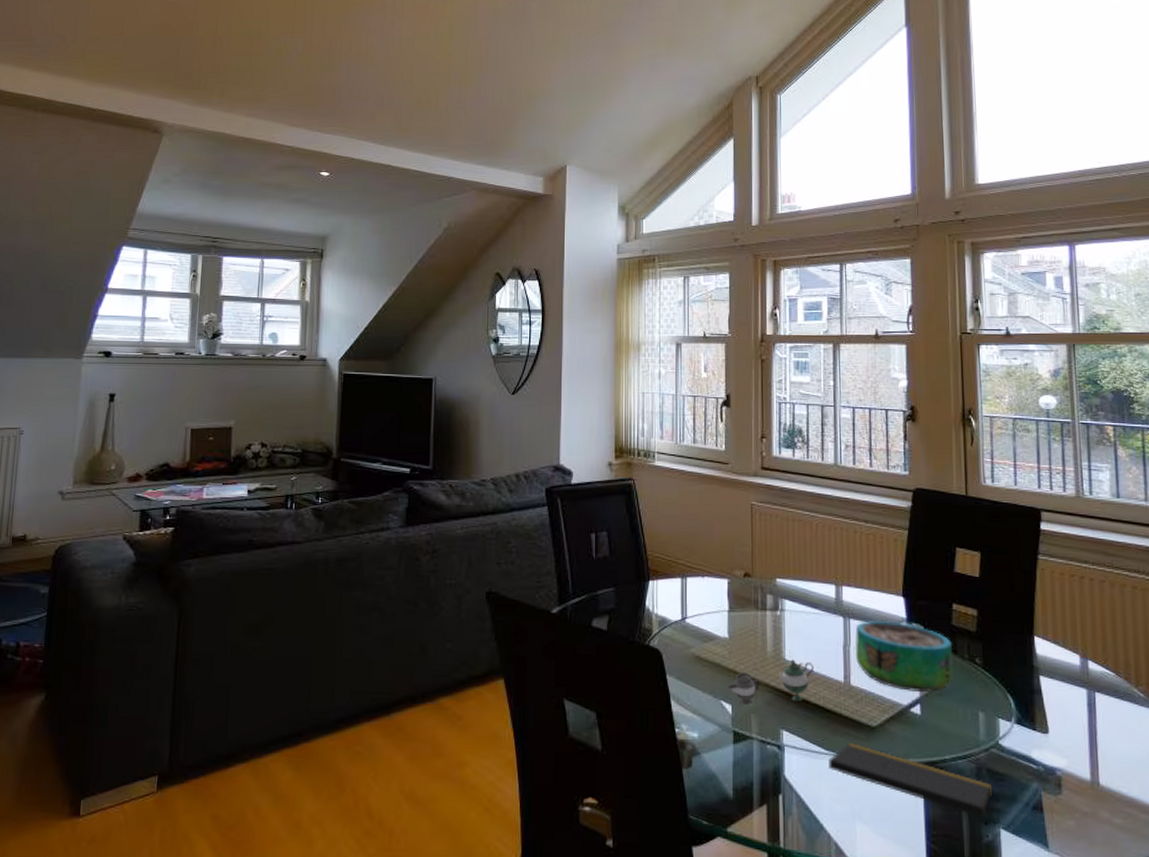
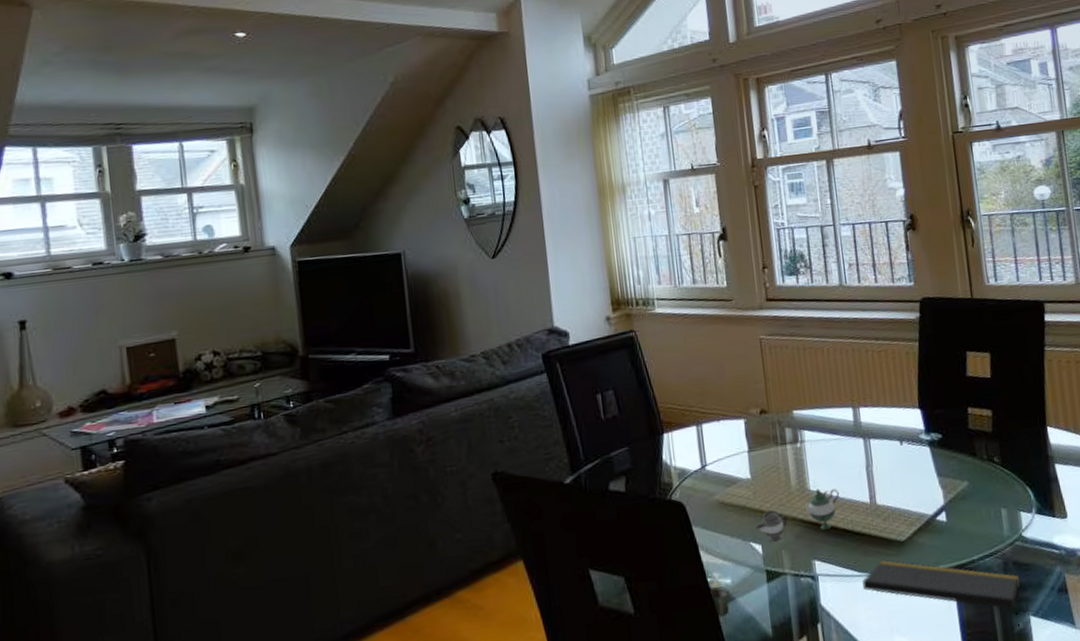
decorative bowl: present [855,621,954,692] -> none [876,434,974,501]

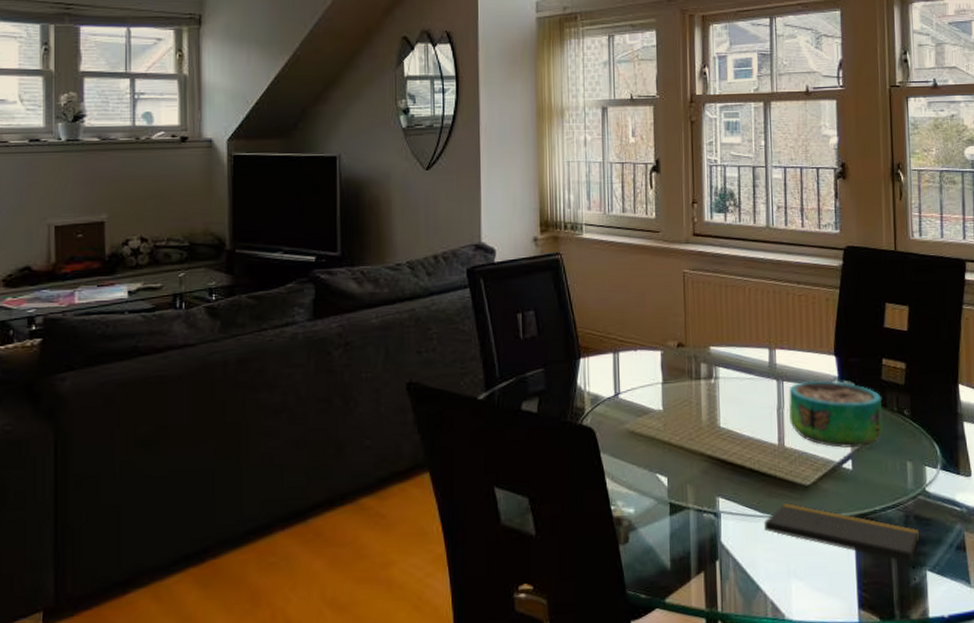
teapot: present [755,488,840,542] -> none [663,426,749,475]
decorative bowl: none [876,434,974,501] -> present [788,381,883,448]

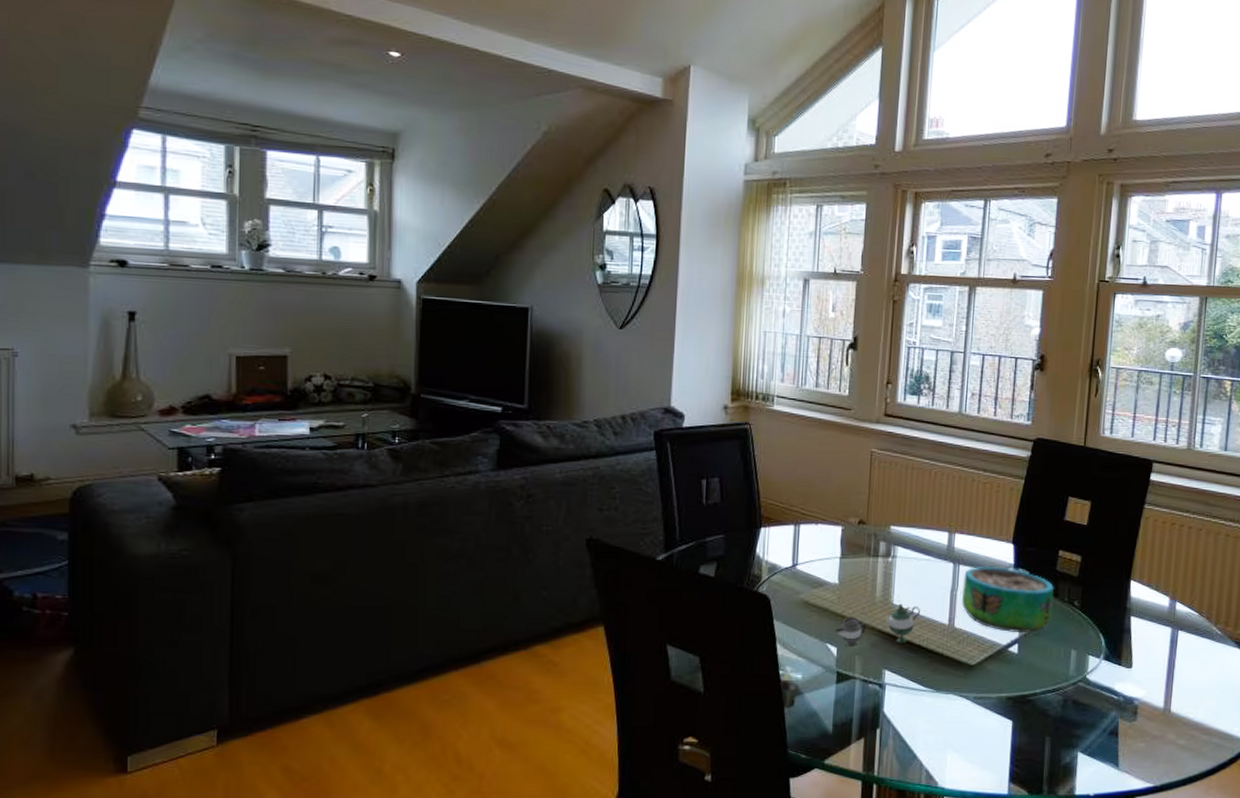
teapot: none [663,426,749,475] -> present [834,603,921,646]
notepad: present [764,502,919,583] -> none [926,679,1075,763]

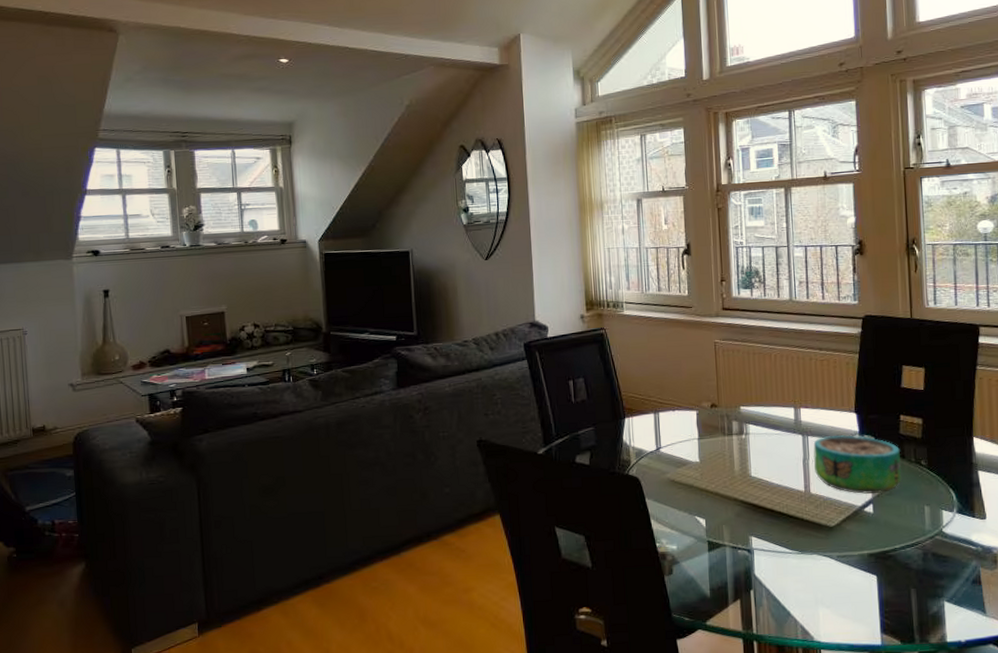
teapot: present [834,603,921,646] -> none [701,475,778,517]

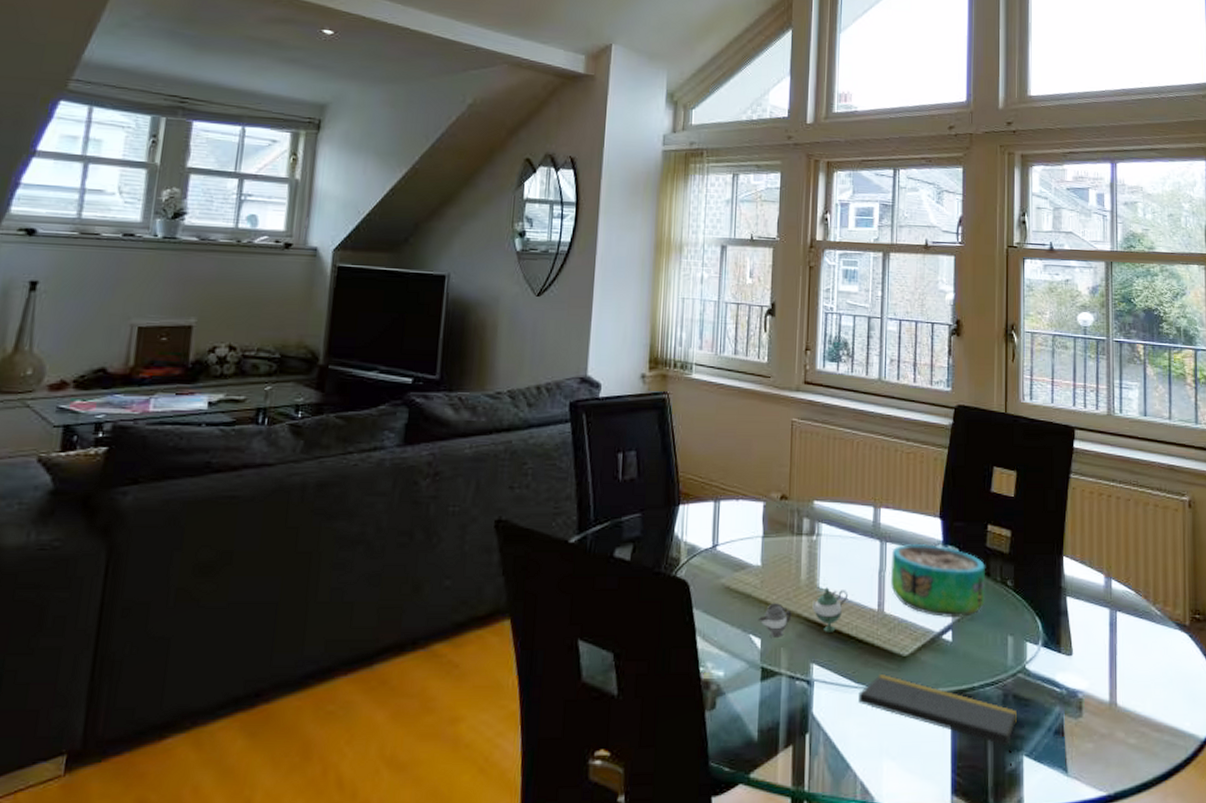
teapot: none [701,475,778,517] -> present [757,587,849,637]
notepad: none [793,541,937,612] -> present [858,673,1017,769]

